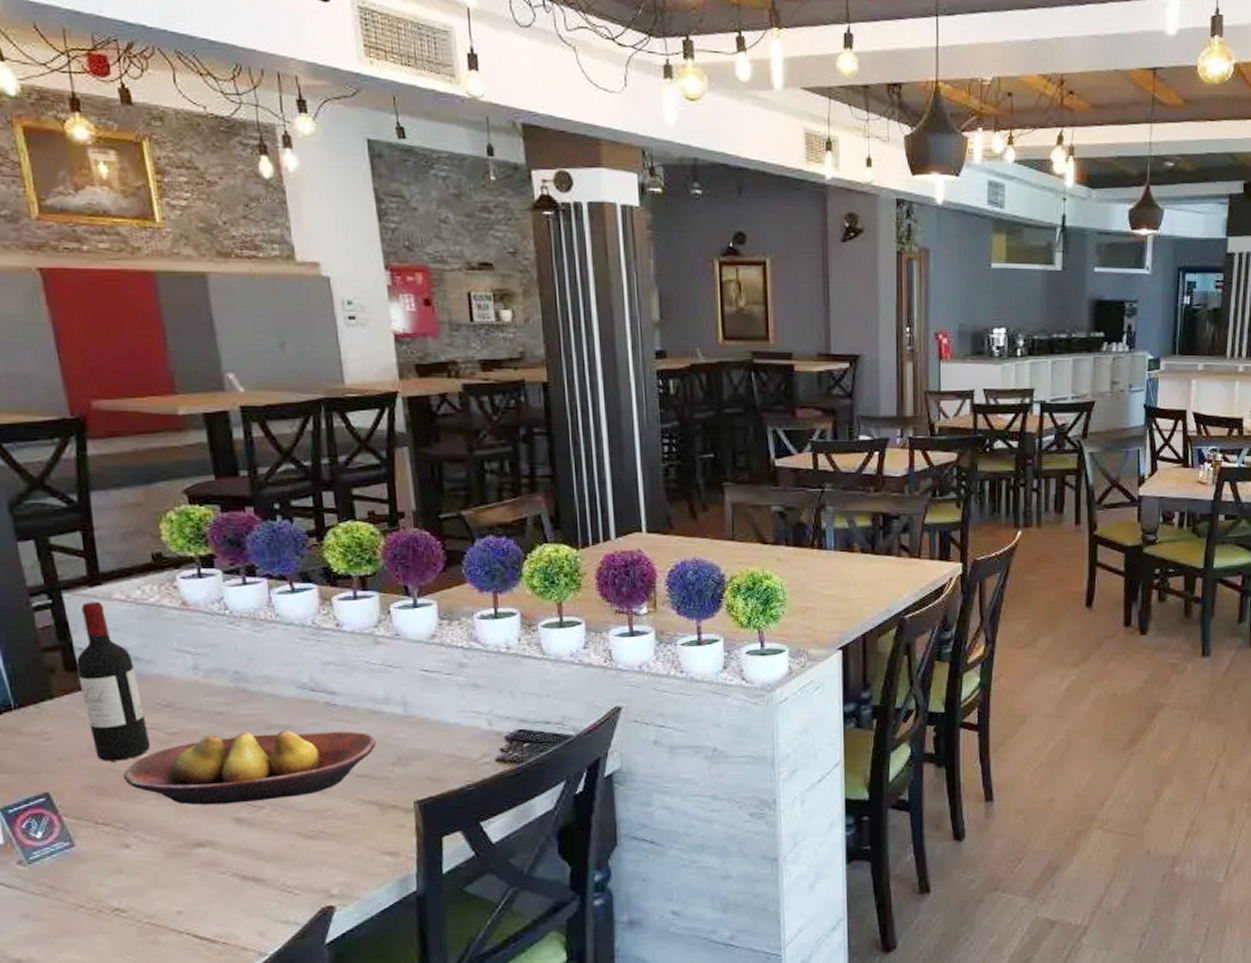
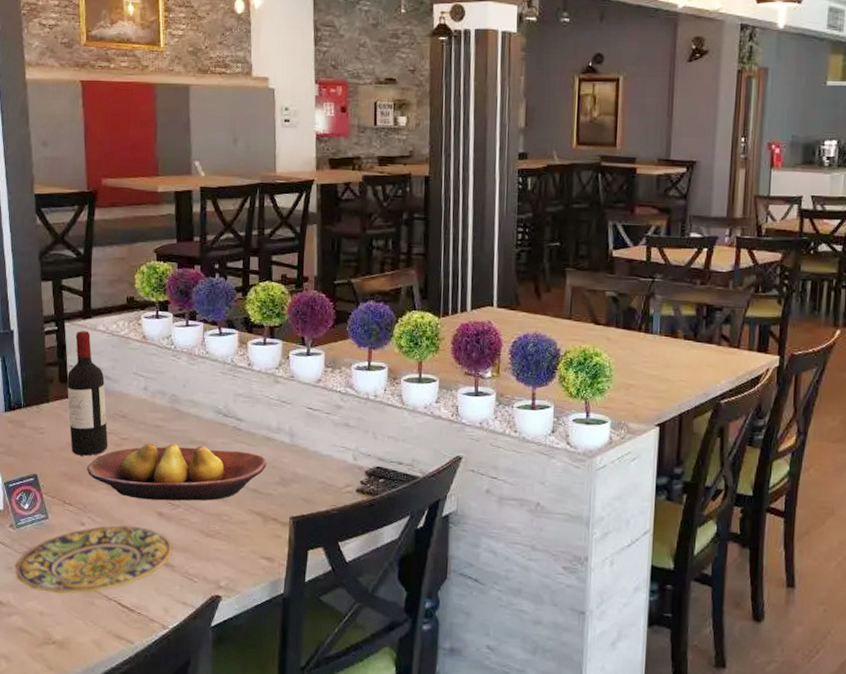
plate: none [33,839,262,938] -> present [15,525,173,594]

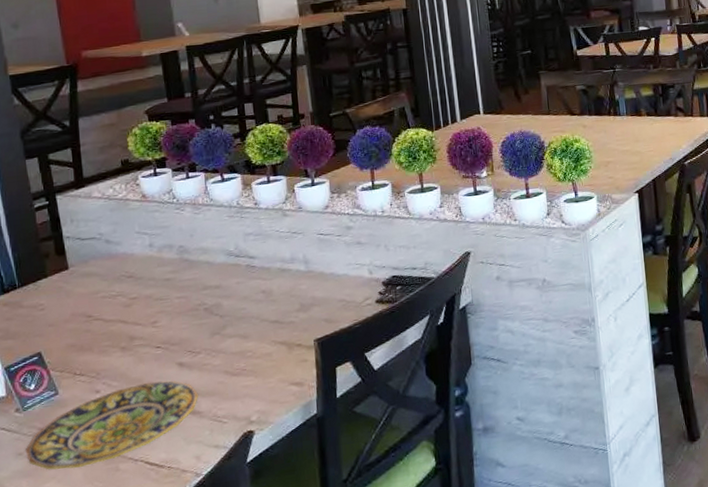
wine bottle: present [67,331,108,456] -> none [64,200,117,324]
fruit bowl: present [87,443,267,501] -> none [96,286,285,355]

